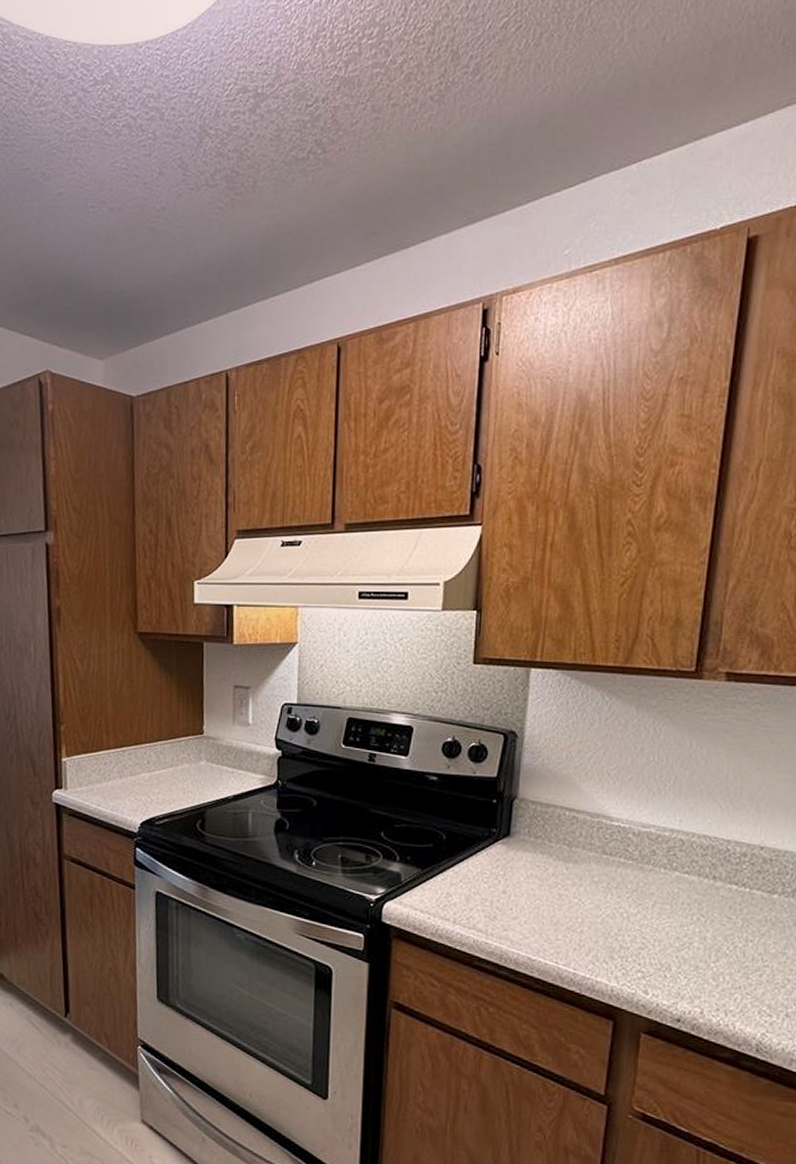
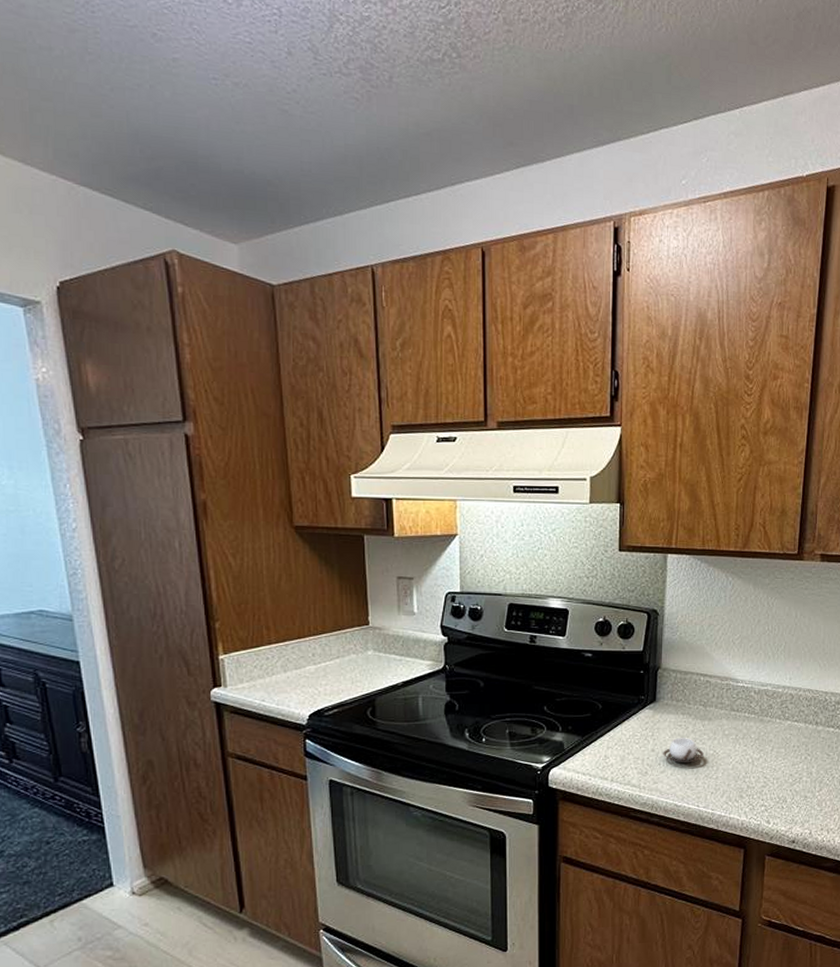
cup: none [516,880,566,911] -> present [663,738,704,763]

